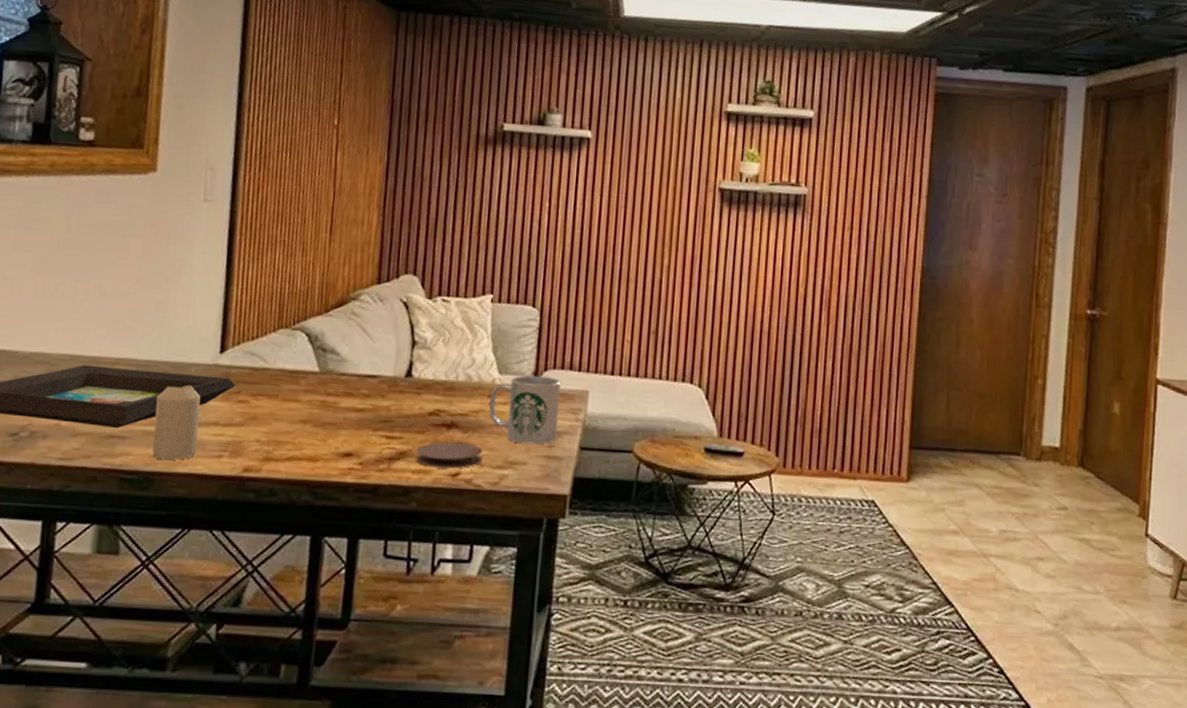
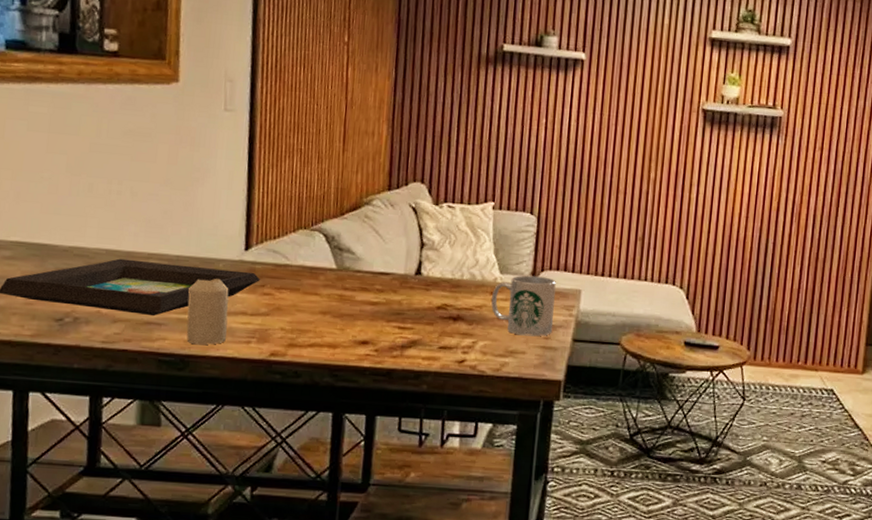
coaster: present [415,441,483,469] -> none [425,332,486,357]

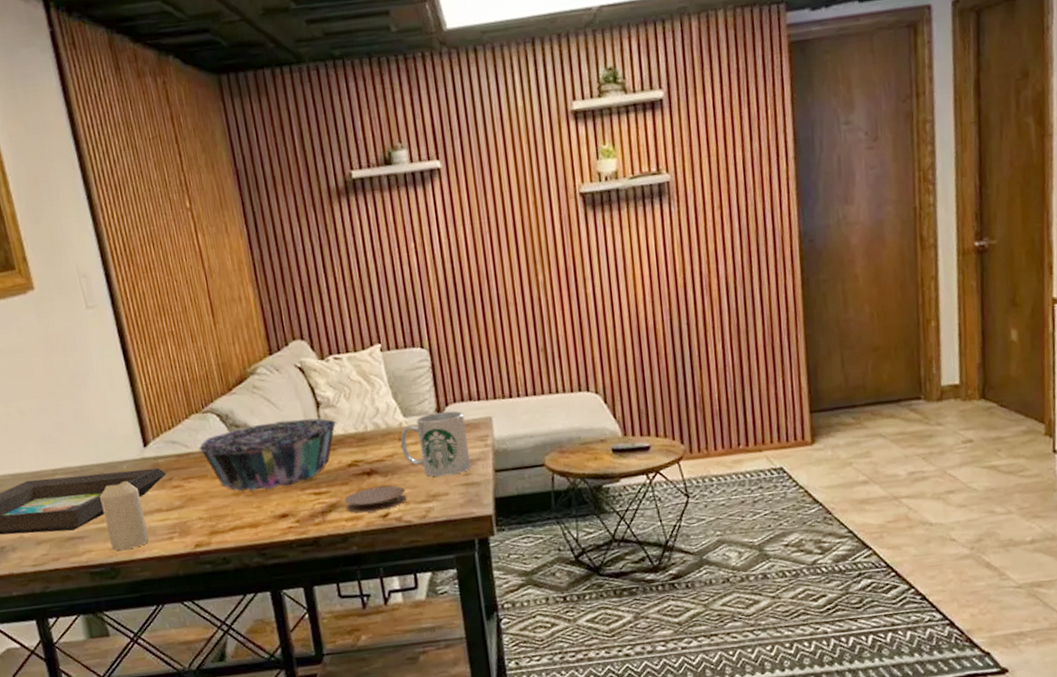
decorative bowl: none [297,251,437,316] -> present [198,418,337,491]
coaster: none [425,332,486,357] -> present [344,485,407,513]

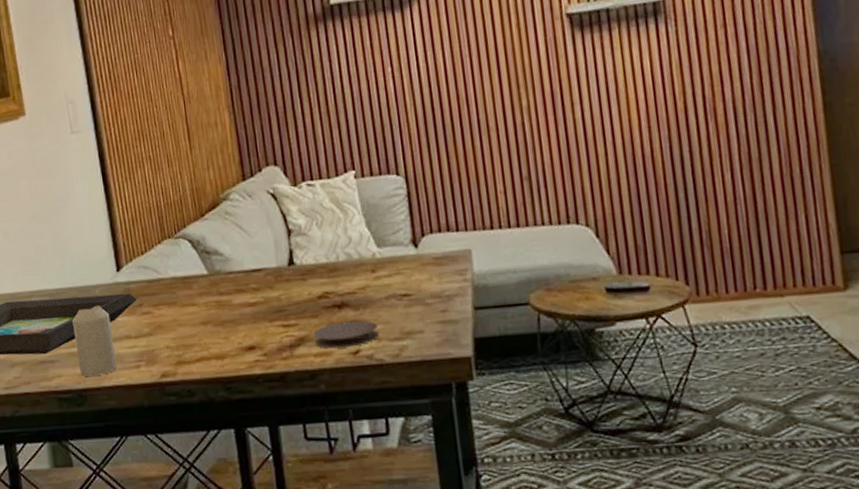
decorative bowl: present [198,418,337,491] -> none [169,246,308,320]
mug: present [400,411,472,477] -> none [373,242,449,313]

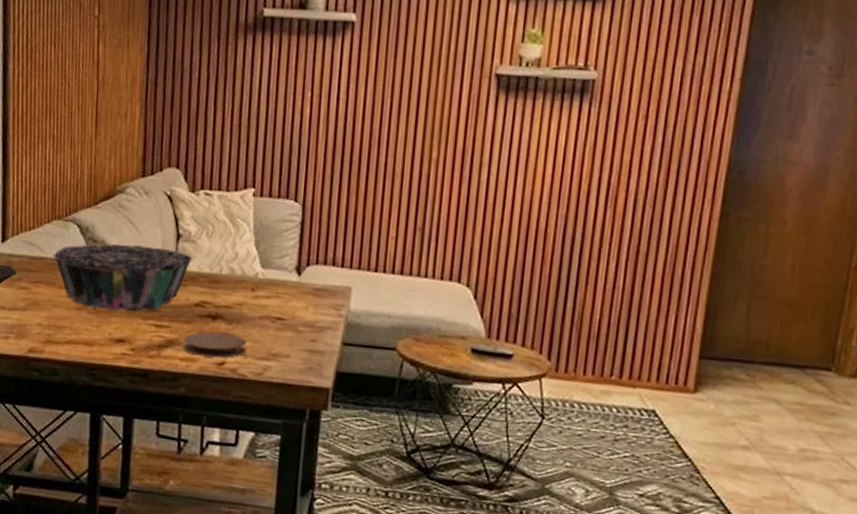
decorative bowl: none [169,246,308,320] -> present [53,243,194,312]

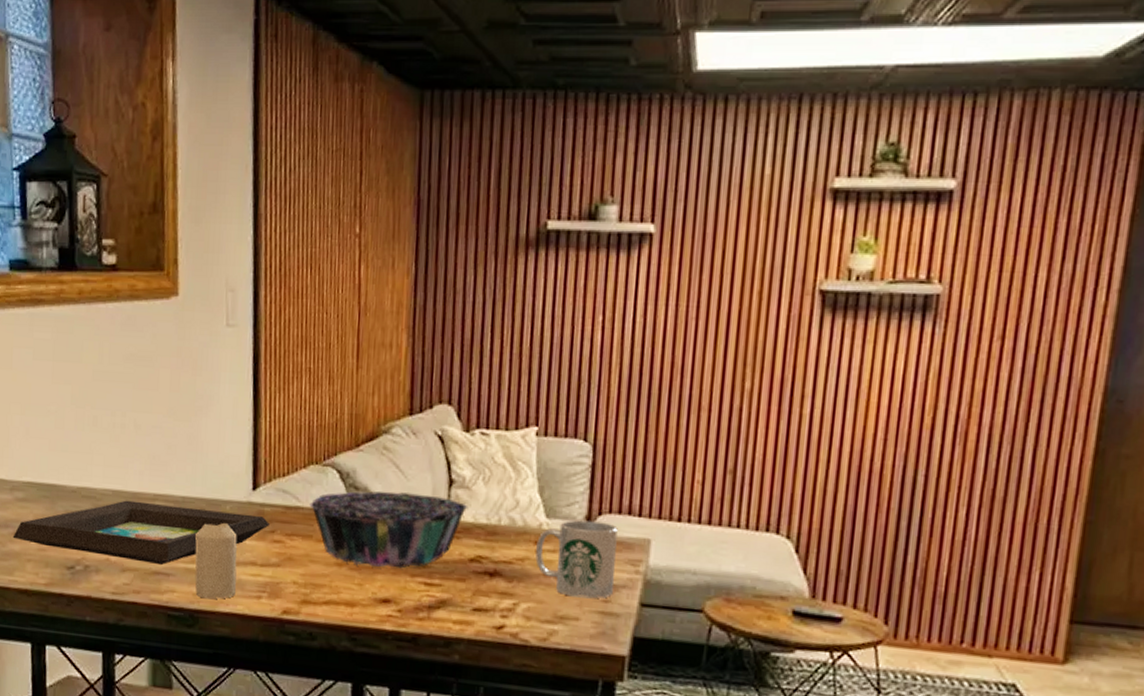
coaster: present [183,332,247,358] -> none [456,591,530,621]
mug: none [252,270,323,339] -> present [535,520,618,599]

